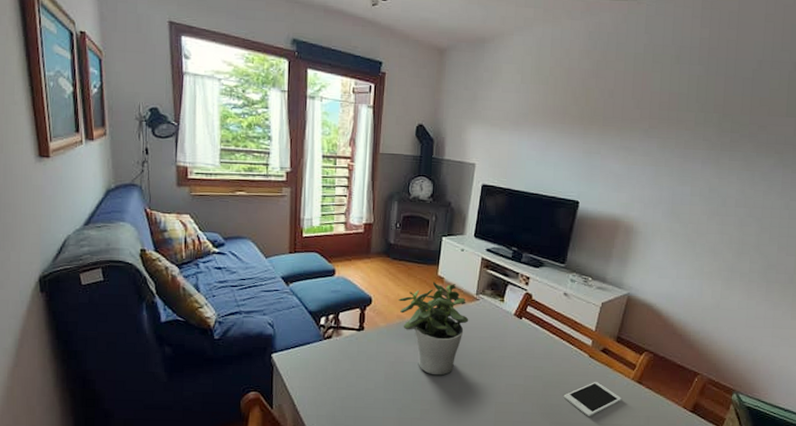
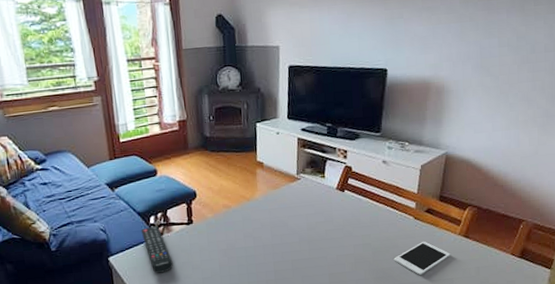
remote control: none [309,327,337,378] -> present [141,225,173,273]
potted plant: present [398,282,469,376] -> none [222,167,293,257]

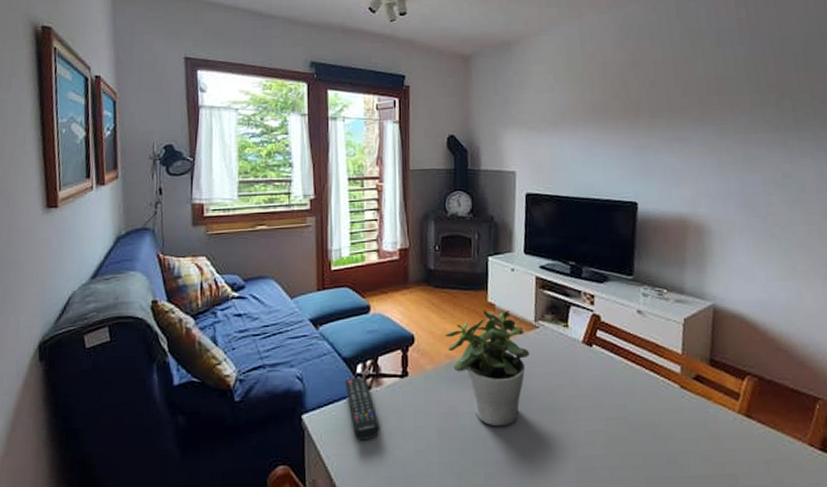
potted plant: none [222,167,293,257] -> present [445,310,530,427]
cell phone: present [393,241,450,276] -> none [657,418,730,467]

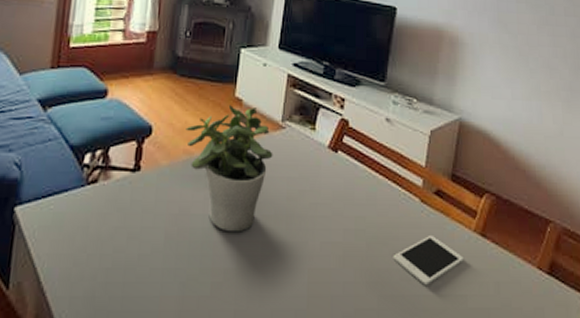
remote control: present [344,376,380,441] -> none [68,167,103,240]
cell phone: none [657,418,730,467] -> present [393,234,464,286]

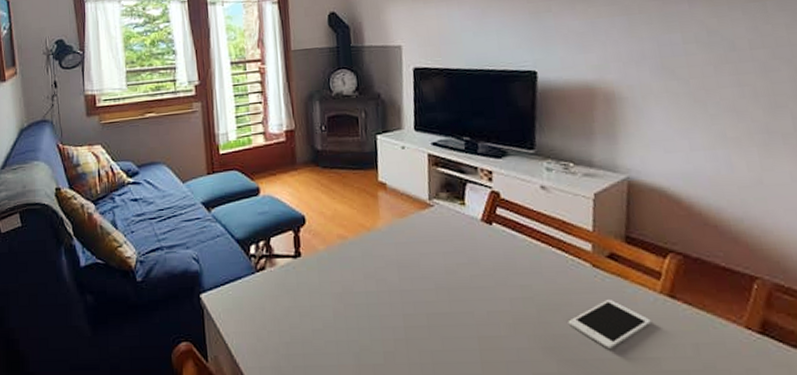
potted plant: present [186,105,273,232] -> none [336,189,426,307]

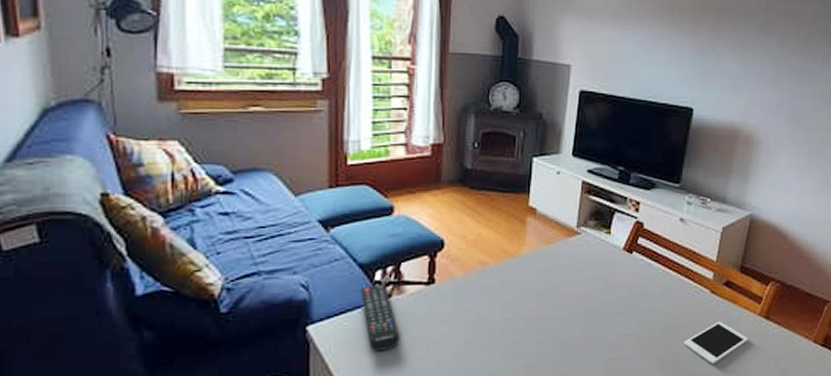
remote control: none [239,257,277,319] -> present [360,283,400,352]

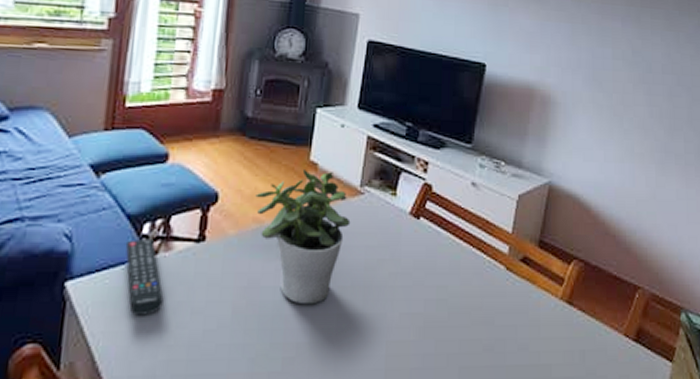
potted plant: none [479,215,569,334] -> present [255,170,351,305]
cell phone: present [683,321,748,365] -> none [475,303,549,356]

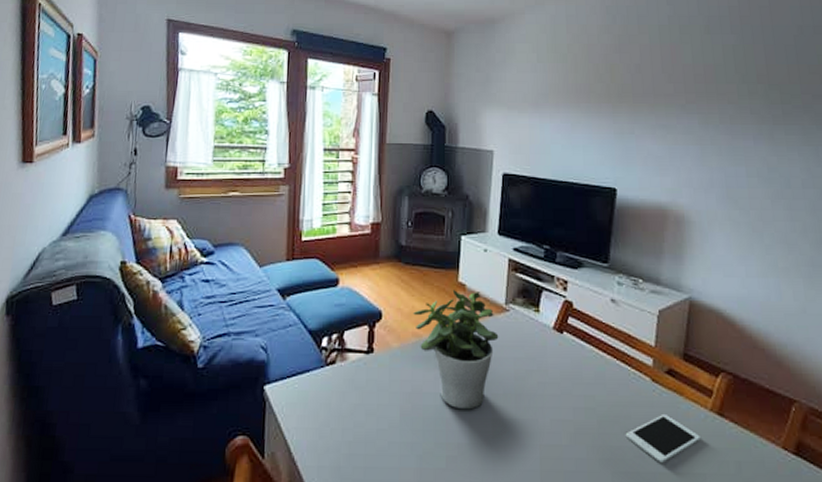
remote control: present [125,238,164,316] -> none [309,350,343,415]
cell phone: none [475,303,549,356] -> present [625,413,701,464]

